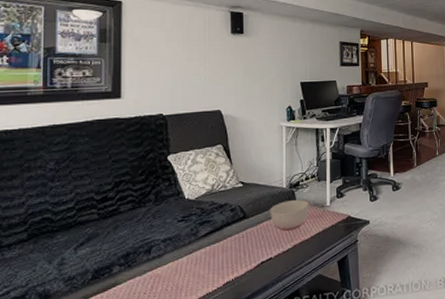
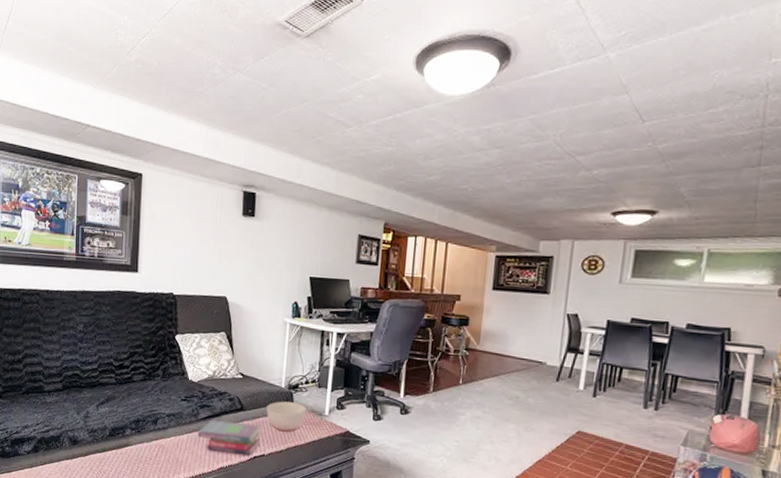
books: none [198,229,265,269] -> present [197,419,260,457]

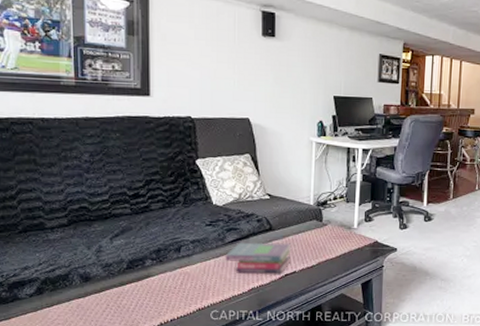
bowl: present [265,401,308,433] -> none [295,217,337,248]

